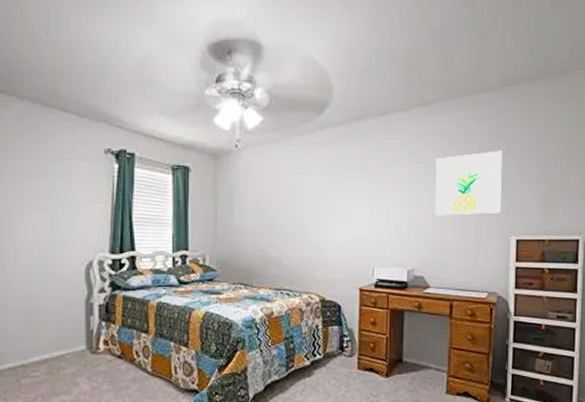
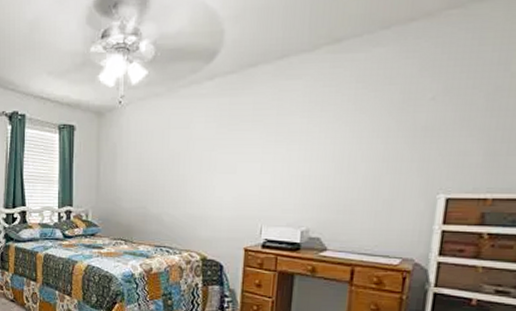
wall art: present [435,150,502,216] -> none [339,91,436,170]

